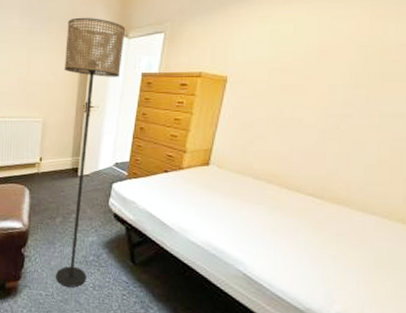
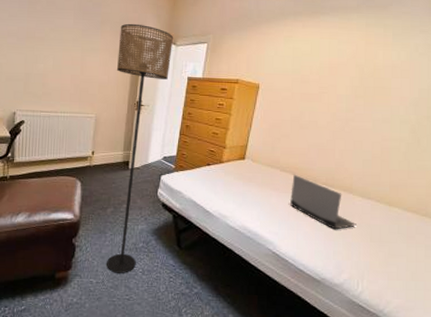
laptop computer: none [266,182,354,251] -> present [290,174,356,230]

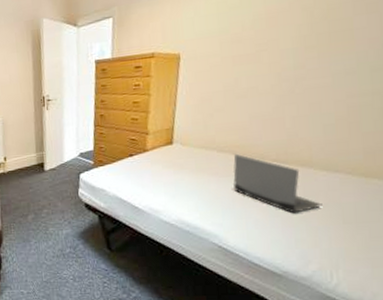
floor lamp: present [107,23,174,273] -> none [14,10,74,282]

